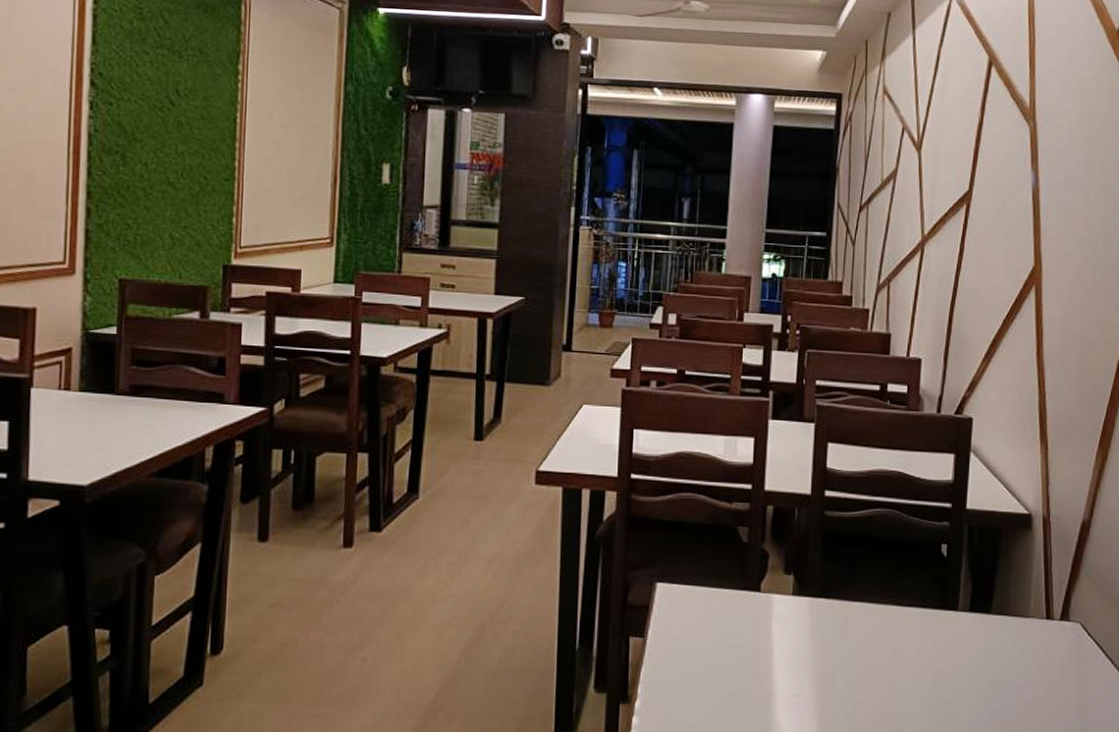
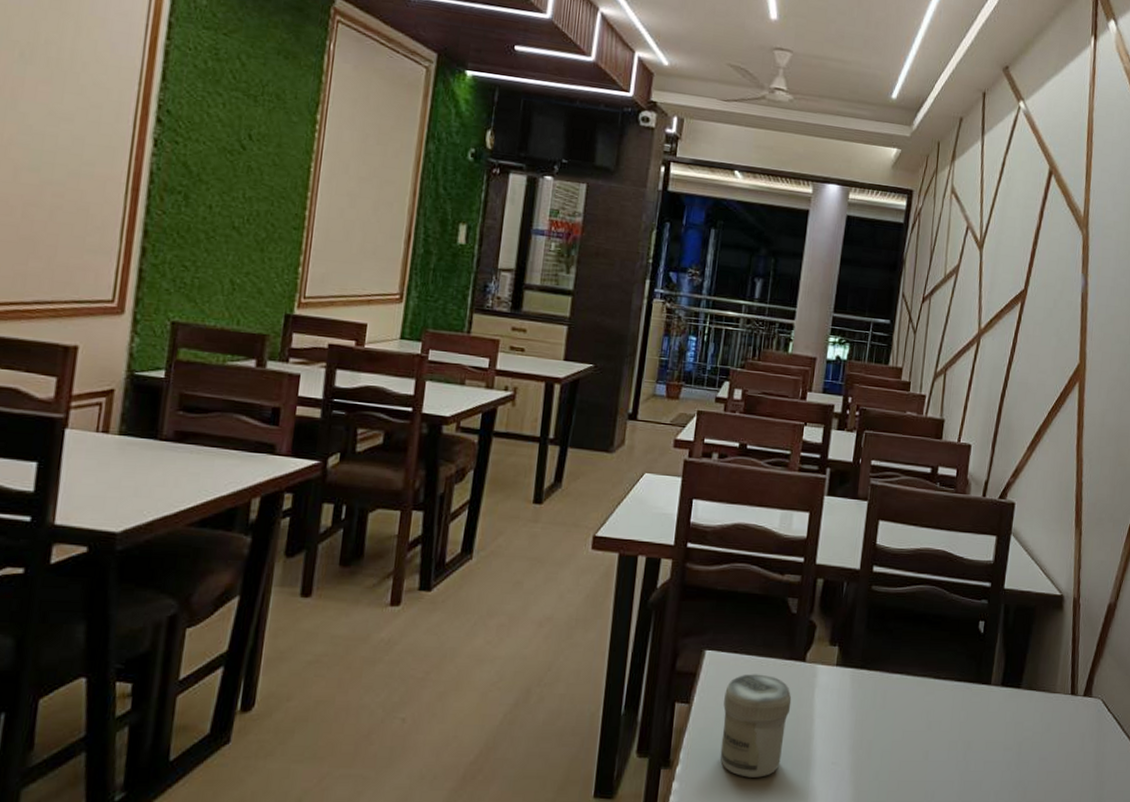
jar: none [678,605,748,711] -> present [720,674,792,778]

